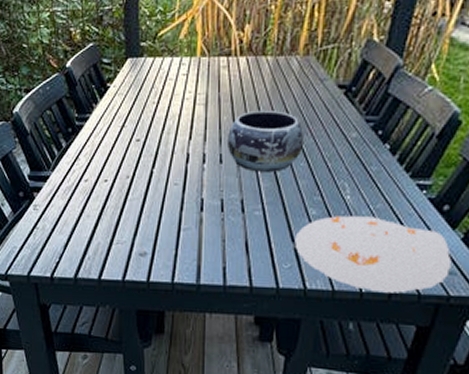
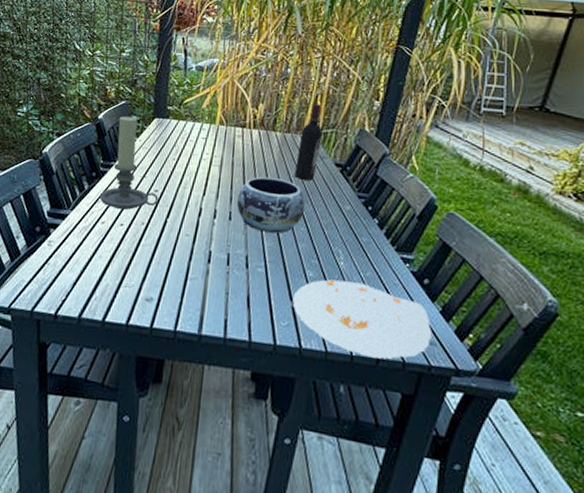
candle holder: none [78,60,141,164] -> present [99,116,159,210]
wine bottle: none [291,15,322,109] -> present [295,104,322,180]

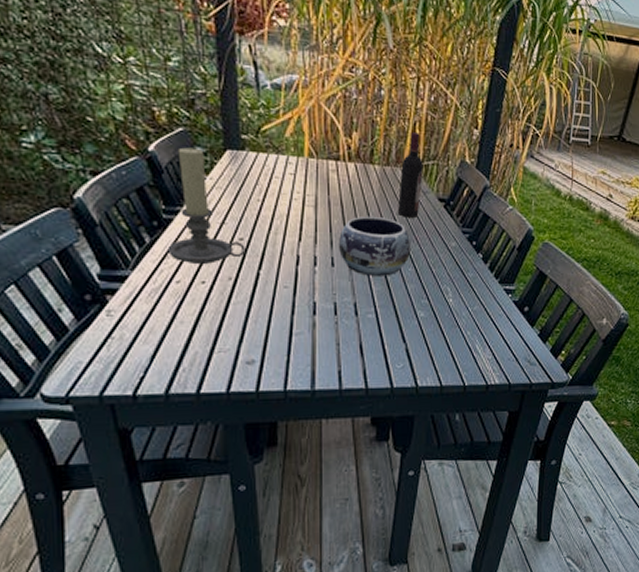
plate: present [292,279,432,359] -> none [406,317,532,385]

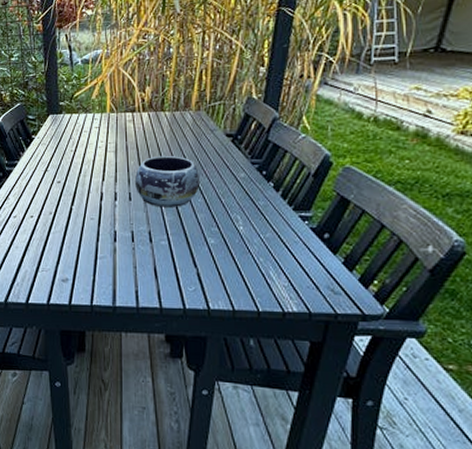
candle holder: present [167,147,245,264] -> none [8,116,62,202]
wine bottle: present [398,132,423,218] -> none [187,79,210,154]

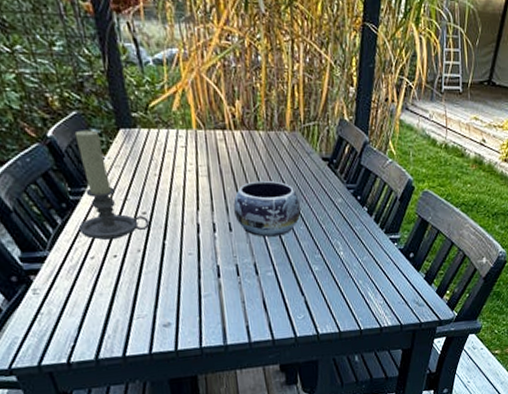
candle holder: none [8,116,62,202] -> present [74,130,150,240]

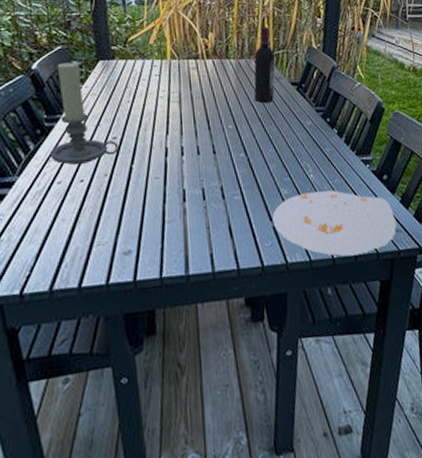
decorative bowl: present [233,180,301,237] -> none [202,104,269,160]
wine bottle: none [284,95,306,179] -> present [254,27,275,103]
plate: none [304,267,420,328] -> present [272,190,397,257]

